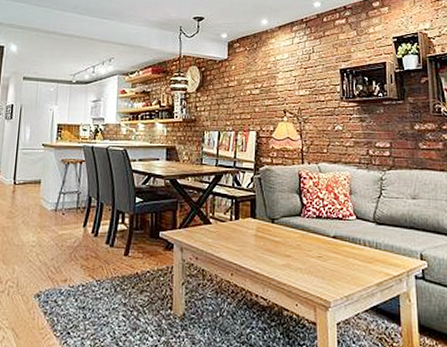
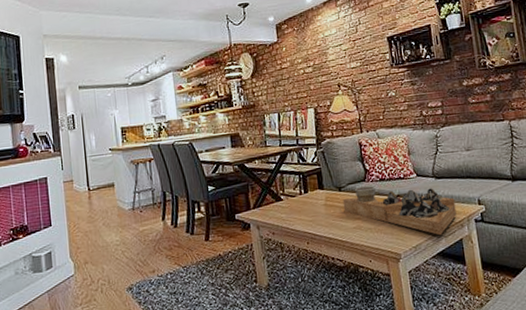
decorative tray: none [274,220,396,288] -> present [342,185,457,236]

